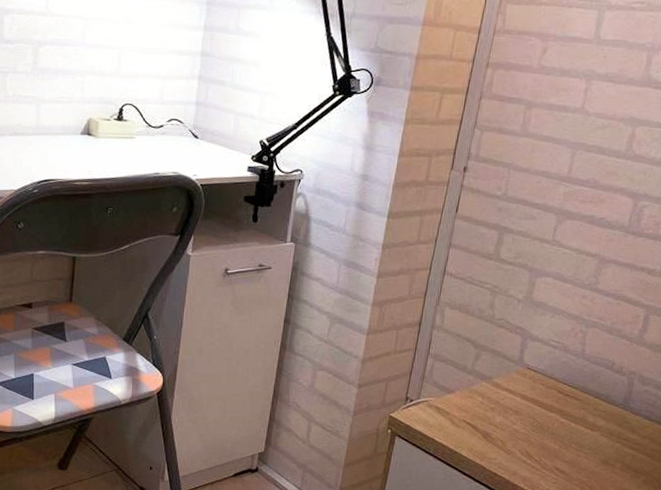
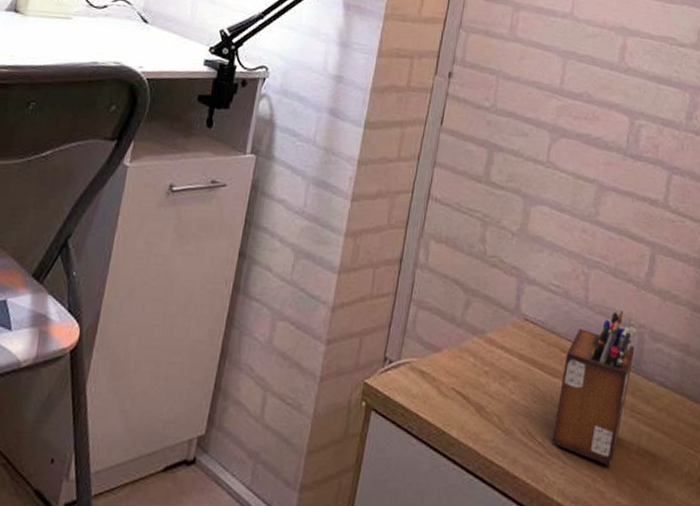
desk organizer: none [547,361,628,478] -> present [552,311,637,465]

